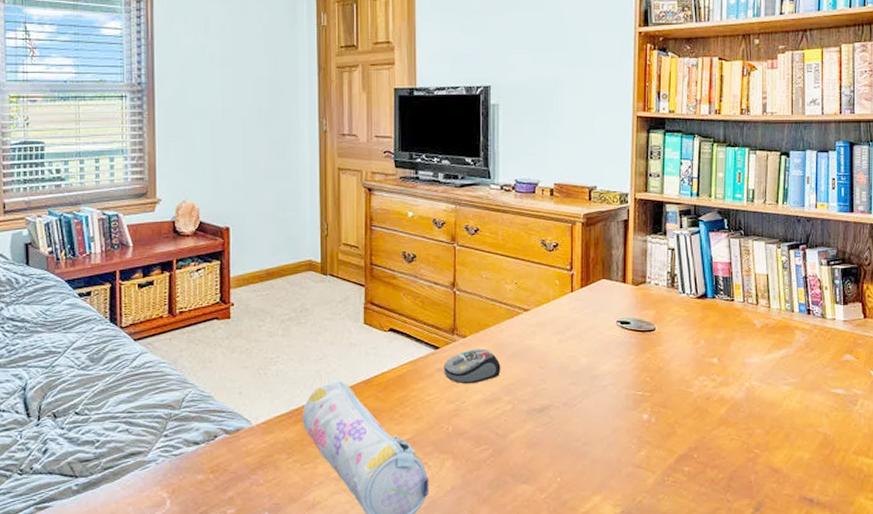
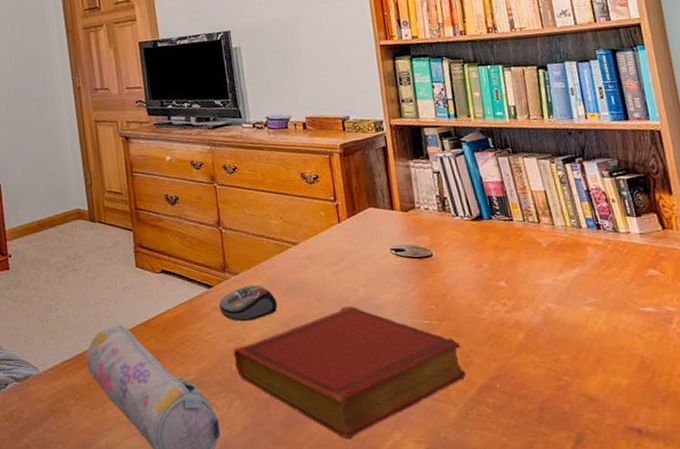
book: none [452,374,669,501] -> present [233,305,467,440]

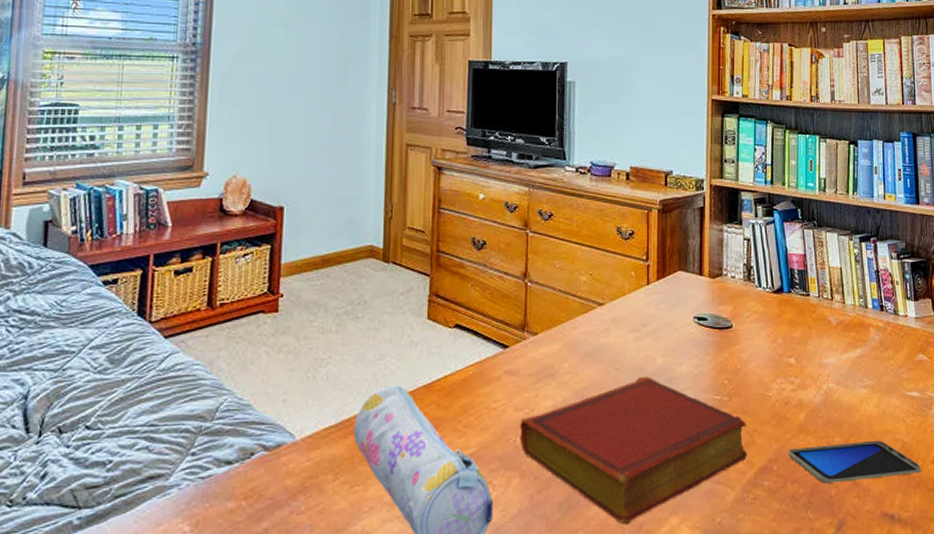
computer mouse: present [219,284,278,322] -> none [513,347,574,389]
smartphone: none [510,356,668,399] -> present [788,440,921,484]

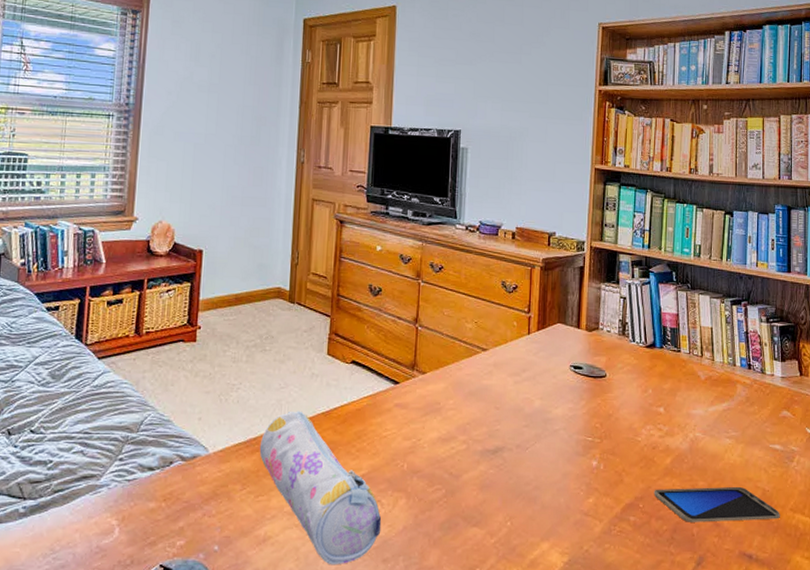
book: present [520,376,748,525] -> none [407,416,616,546]

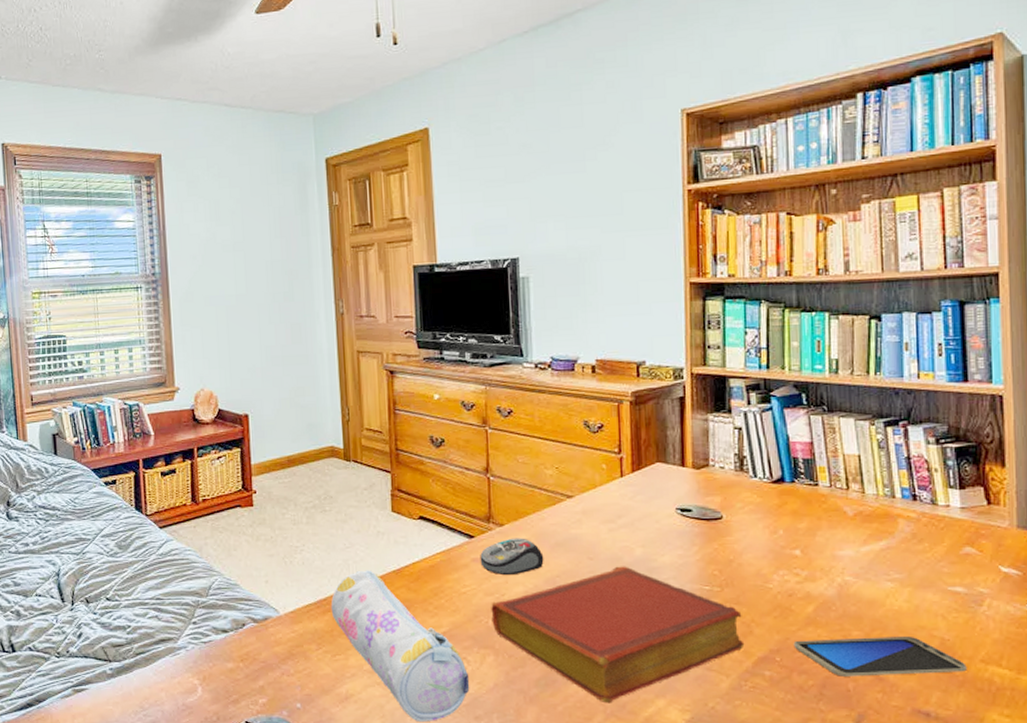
computer mouse: none [402,385,458,422] -> present [480,538,544,576]
book: none [407,416,616,546] -> present [491,566,745,704]

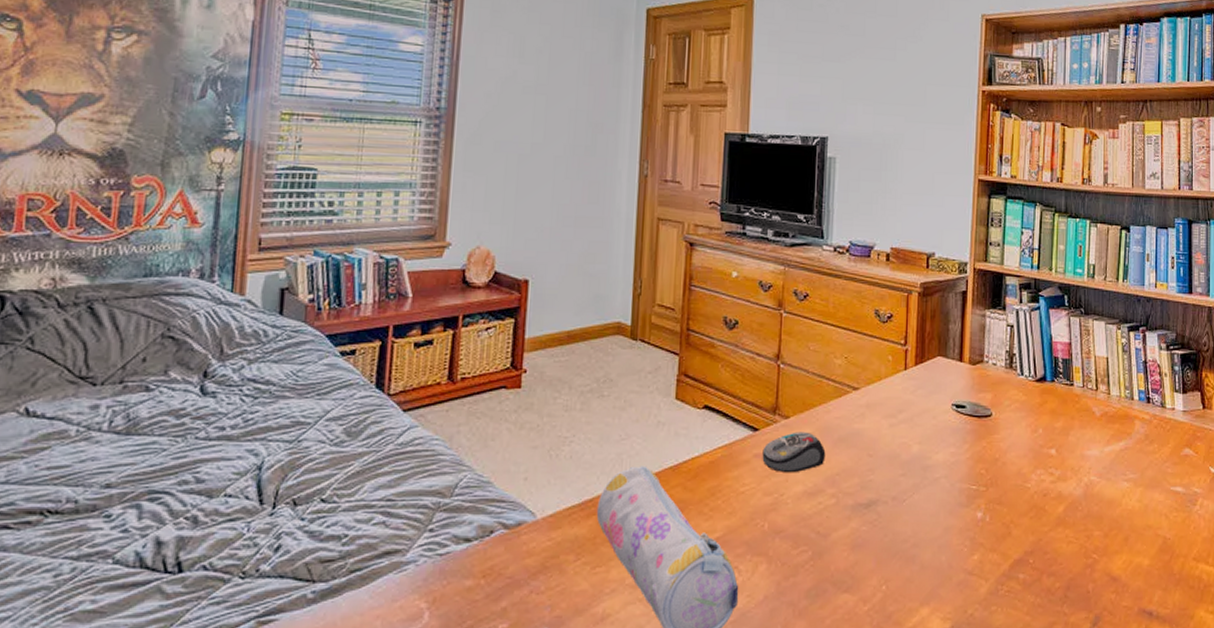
book: present [491,566,745,704] -> none [768,464,1003,614]
smartphone: present [793,635,967,677] -> none [1045,535,1182,578]

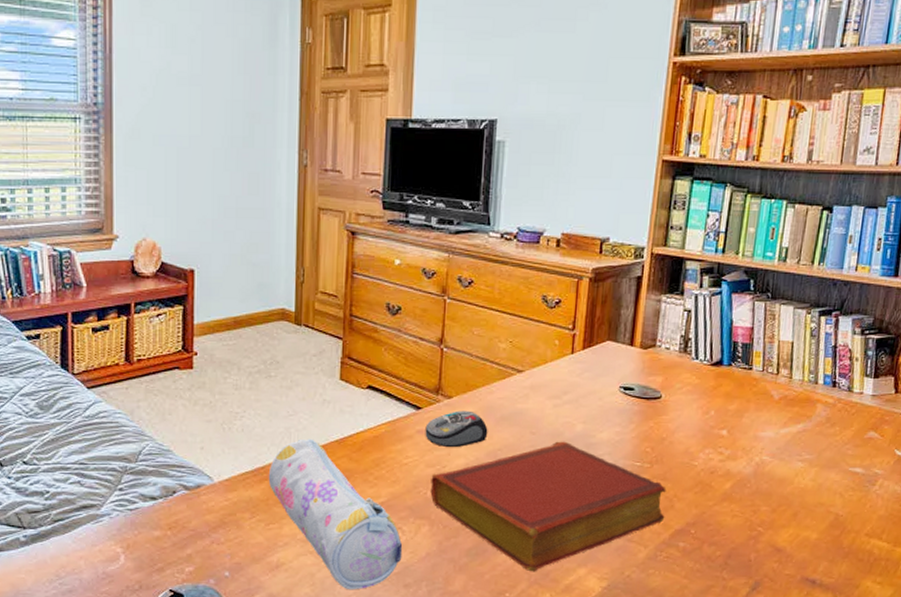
book: none [768,464,1003,614] -> present [430,441,667,572]

